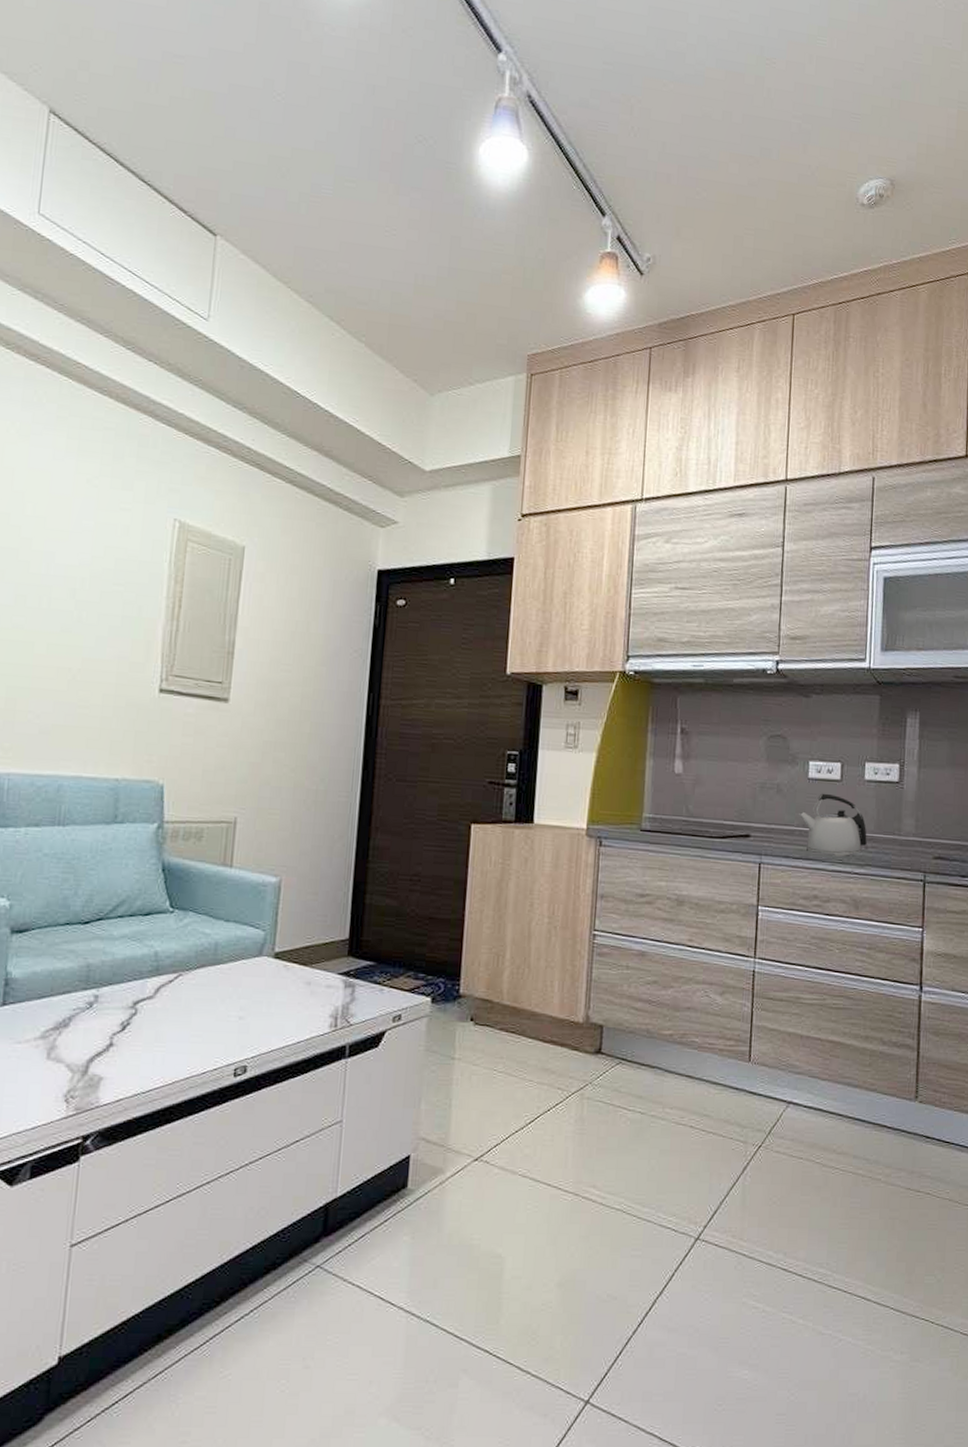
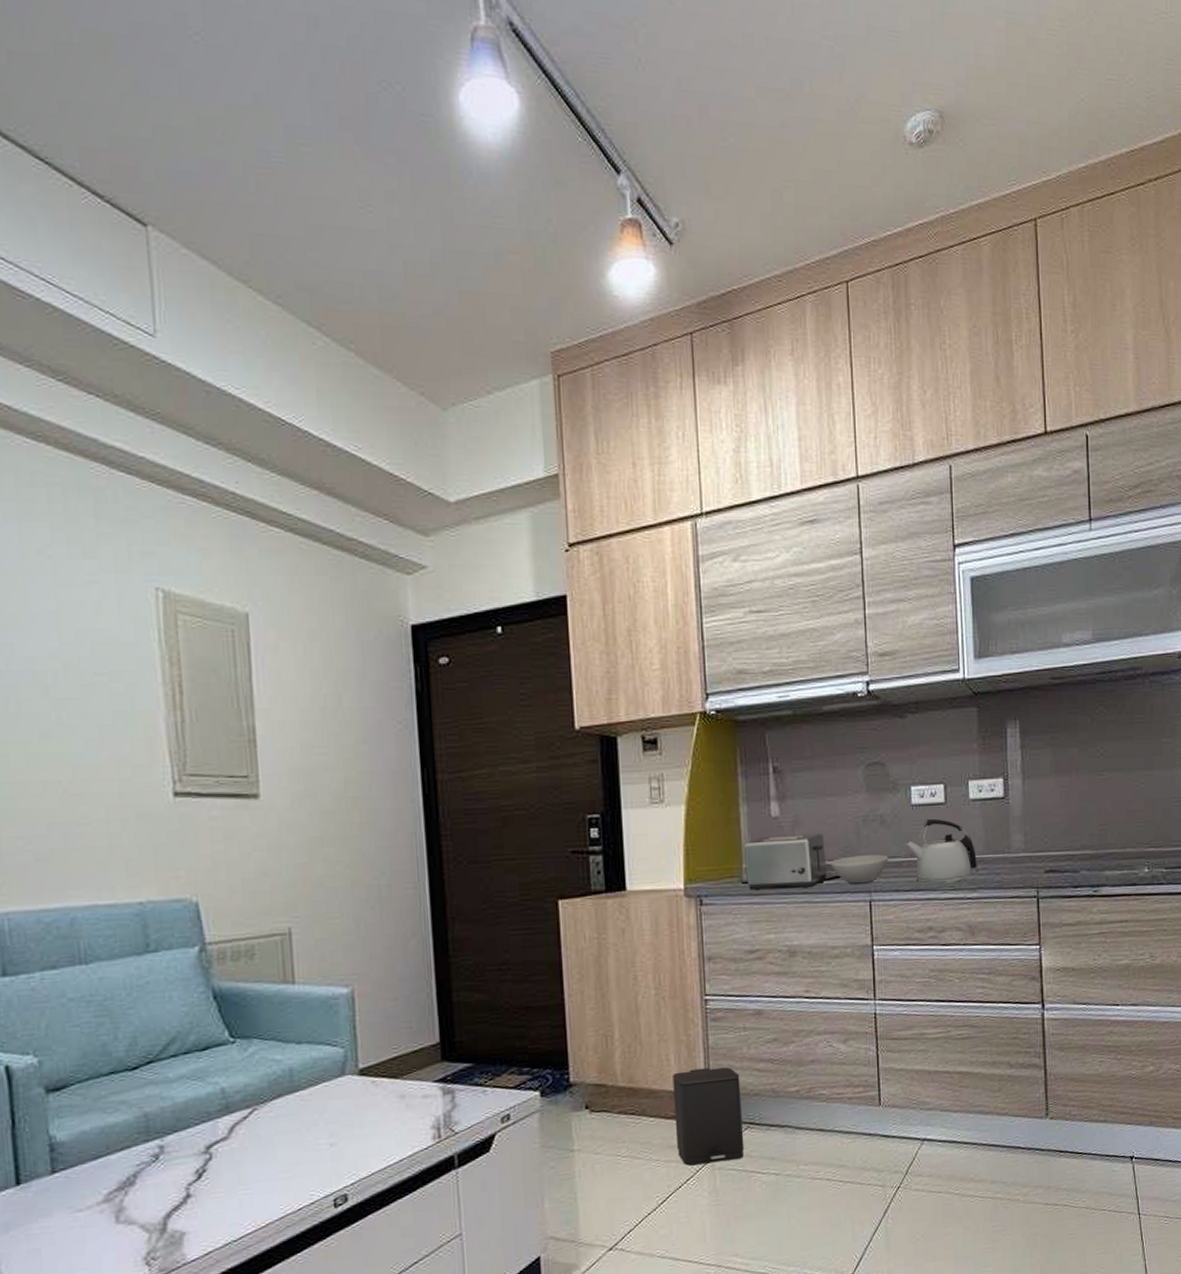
pedal bin: none [550,998,618,1093] -> present [672,1067,745,1166]
toaster: none [645,790,722,844] -> present [743,833,827,891]
bowl: none [725,818,782,847] -> present [830,854,889,886]

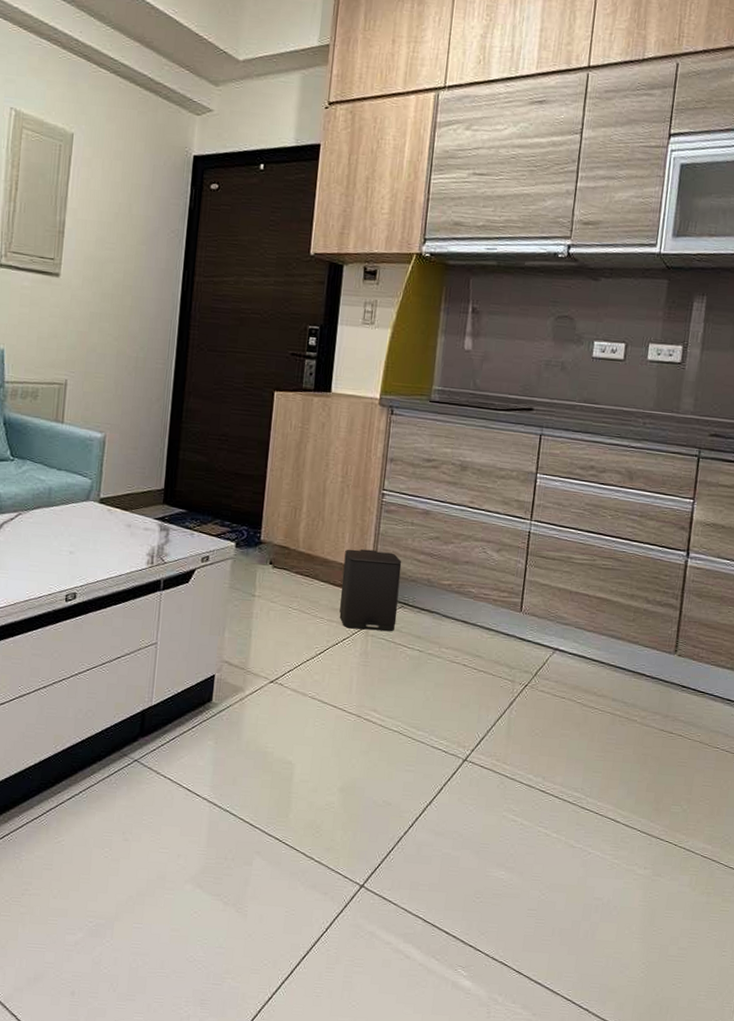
toaster: present [743,833,827,891] -> none [434,365,508,416]
bowl: present [830,854,889,886] -> none [509,393,564,420]
kettle: present [904,818,977,884] -> none [580,371,646,432]

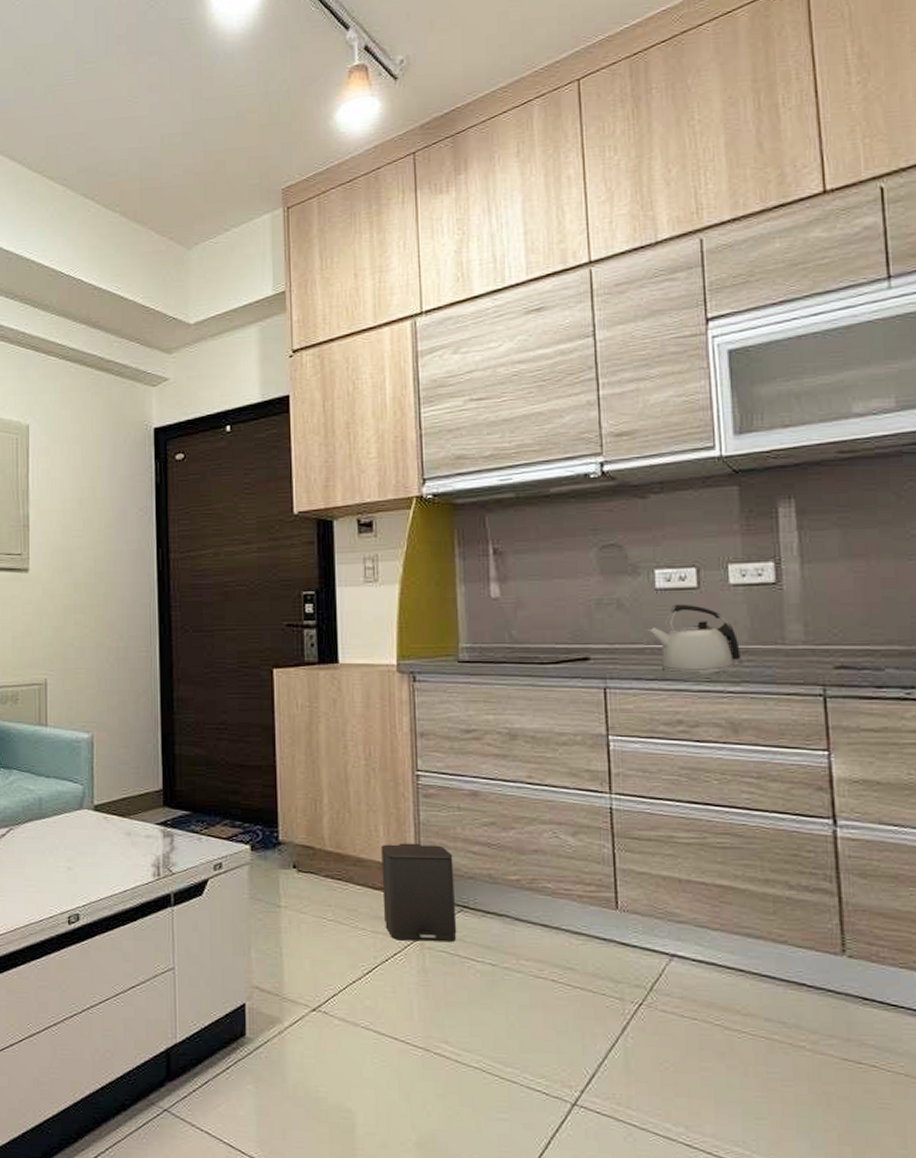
kettle: none [580,371,646,432] -> present [646,604,741,675]

